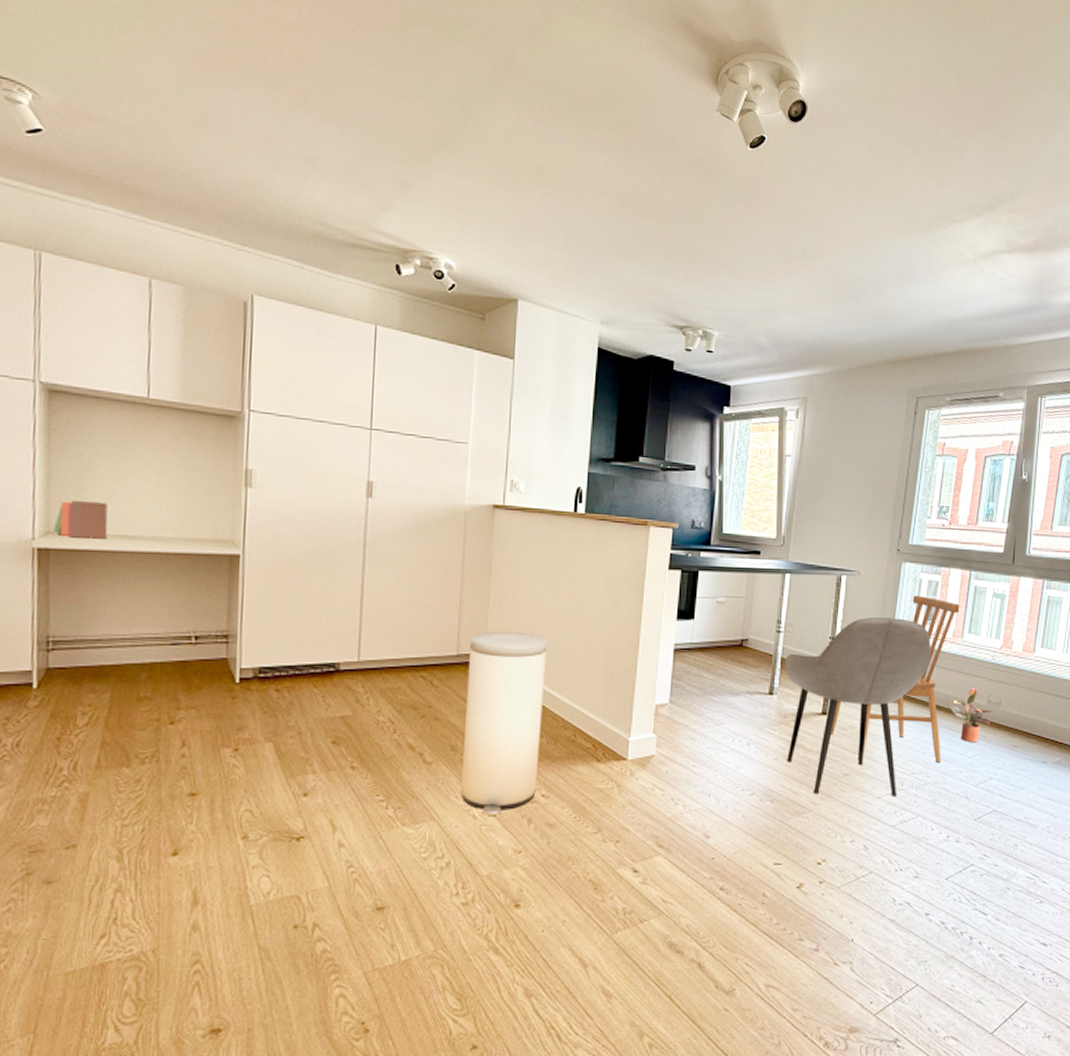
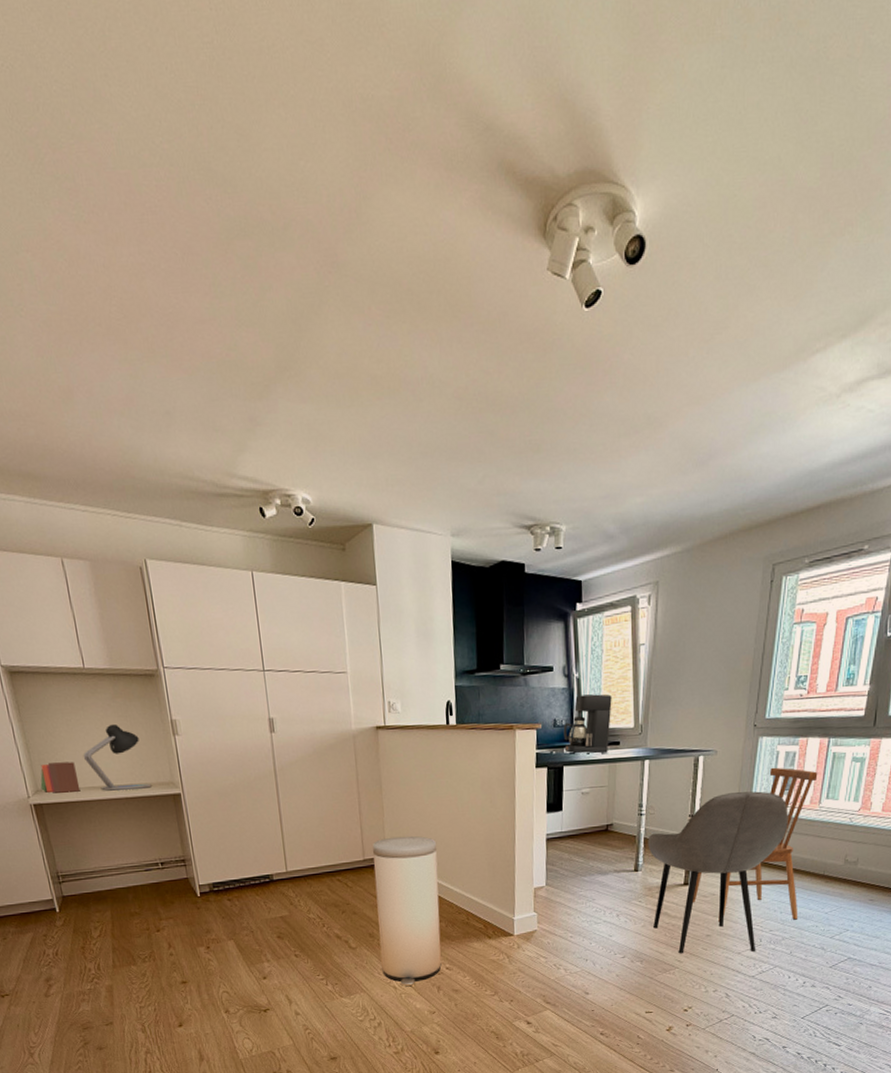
desk lamp: none [121,465,204,544] -> present [83,723,152,791]
coffee maker: none [701,498,755,563] -> present [563,694,612,755]
potted plant: present [947,688,992,743] -> none [804,850,849,900]

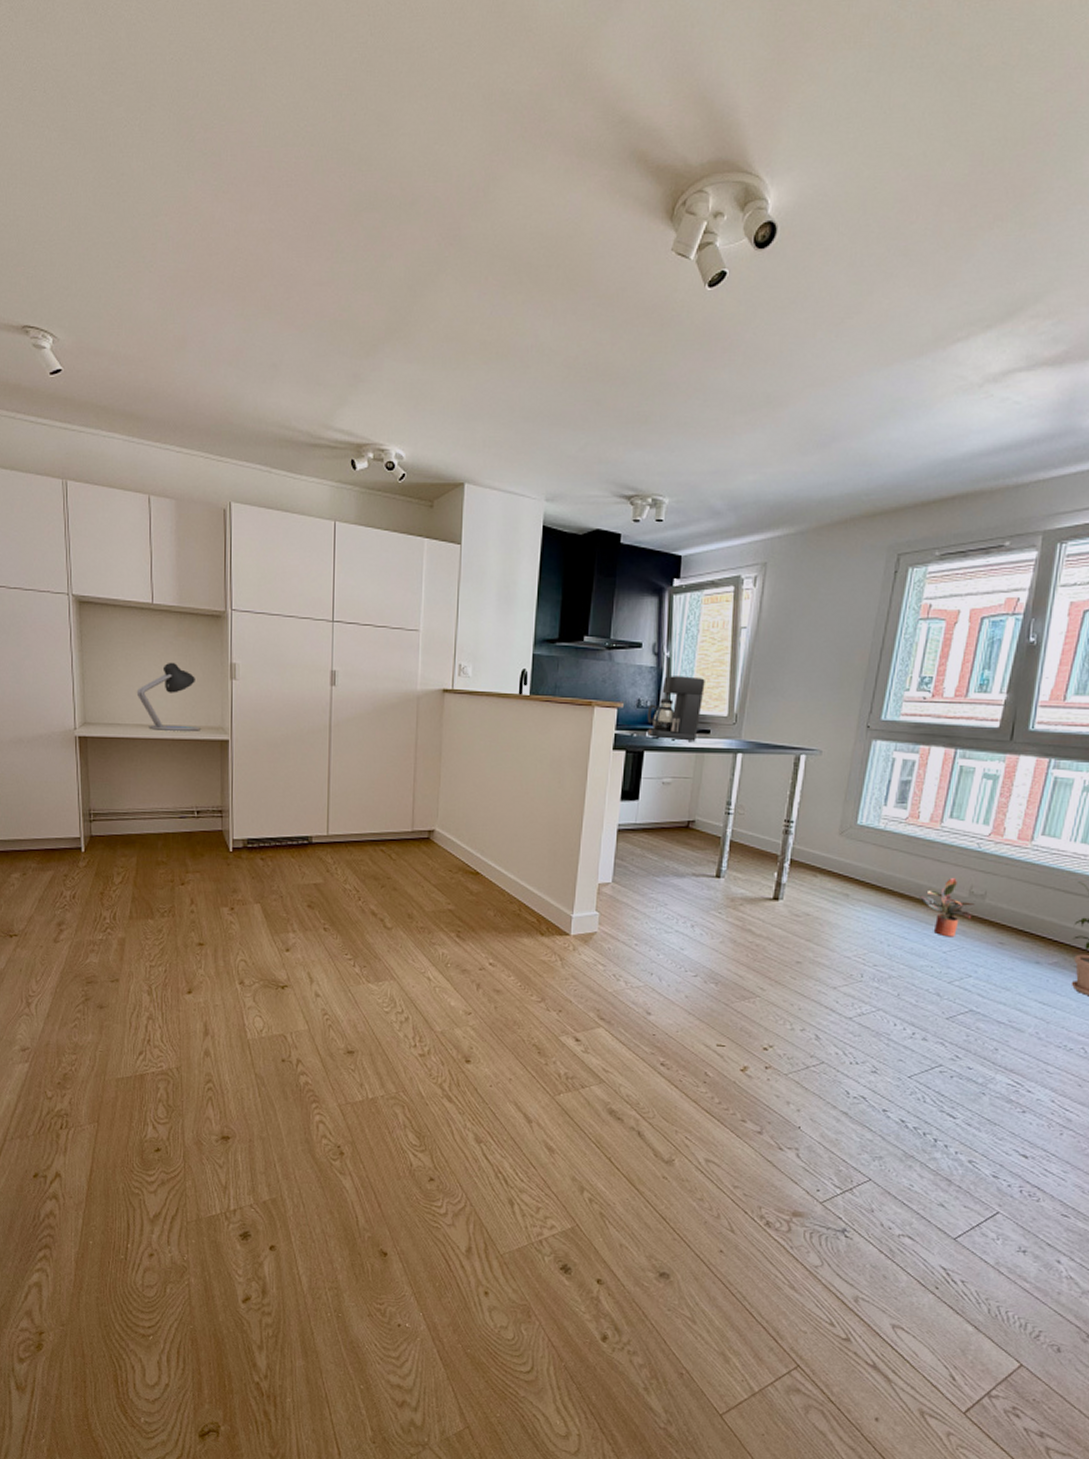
books: present [40,761,81,794] -> none [89,696,128,729]
pedal bin: present [372,836,442,986] -> none [417,809,495,979]
armchair: present [648,791,788,954] -> none [734,799,903,988]
dining chair: present [693,767,818,922] -> none [782,775,941,956]
potted plant: none [804,850,849,900] -> present [919,878,975,937]

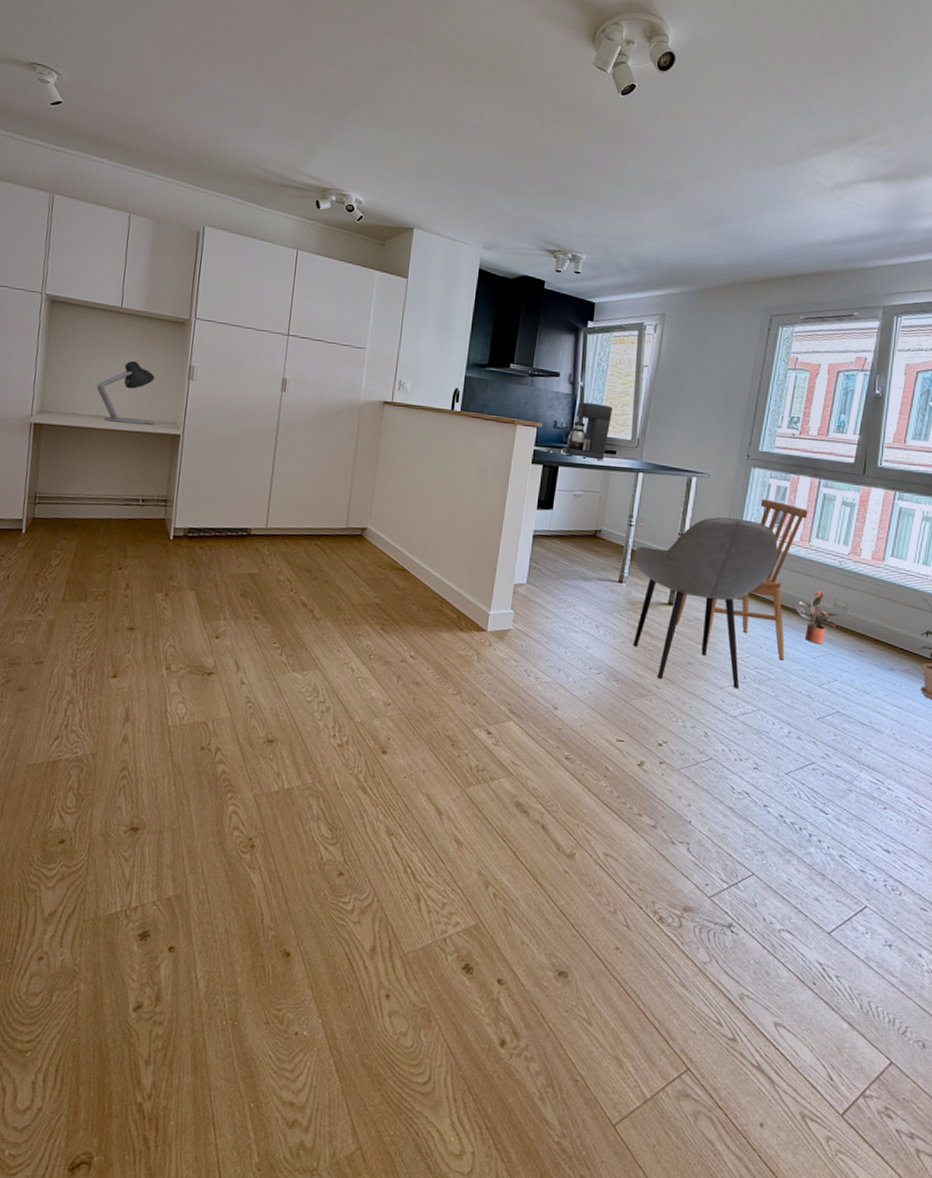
armchair: none [734,799,903,988] -> present [633,517,778,688]
dining chair: none [782,775,941,956] -> present [676,499,808,660]

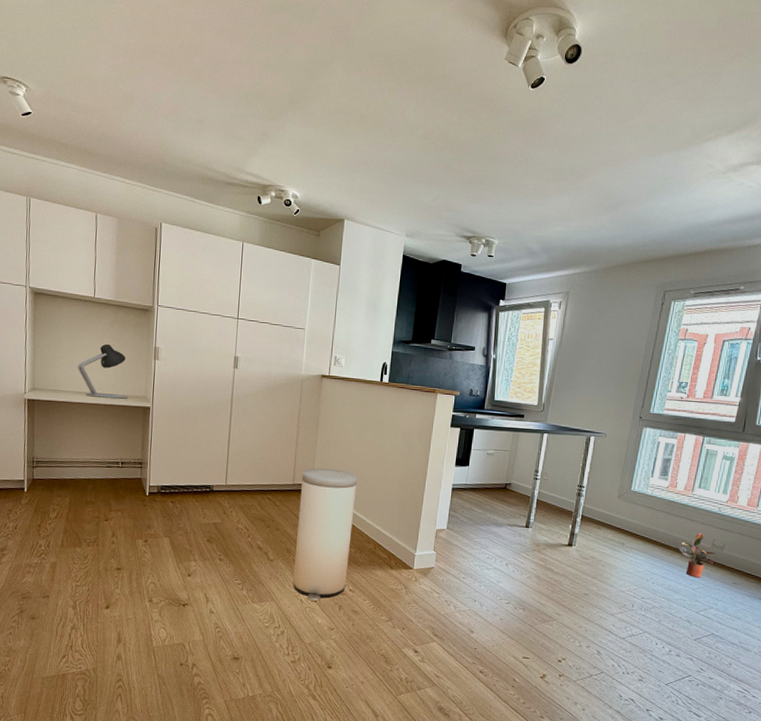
pedal bin: none [342,509,423,670] -> present [293,468,358,601]
coffee maker: present [561,402,613,461] -> none [476,373,521,424]
armchair: present [633,517,778,688] -> none [538,471,665,615]
dining chair: present [676,499,808,660] -> none [574,454,692,592]

